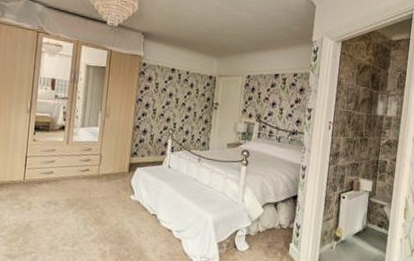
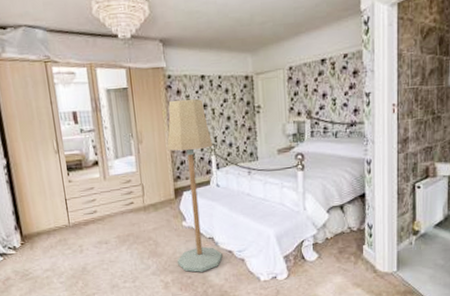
floor lamp: none [119,85,172,246] -> present [167,98,223,272]

